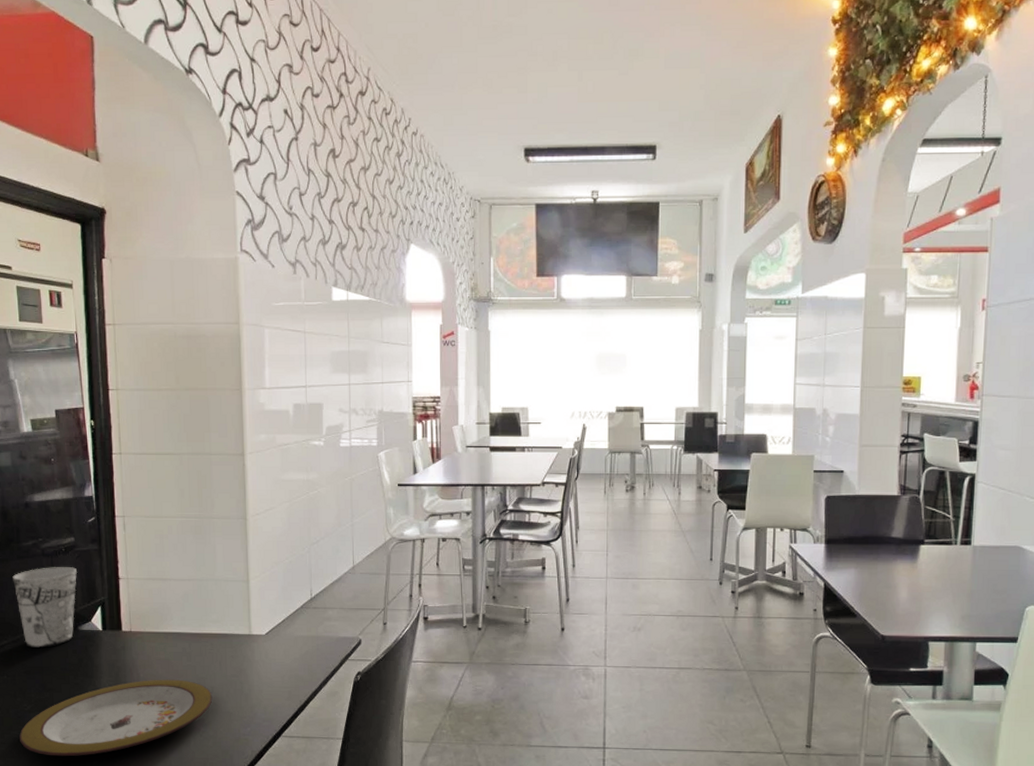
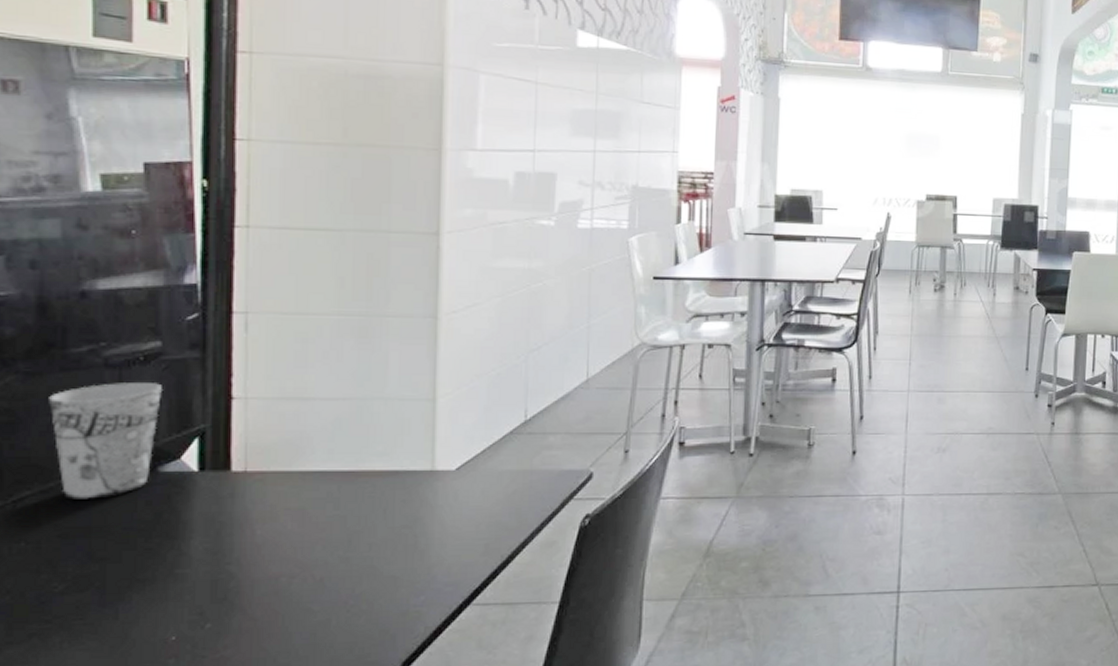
plate: present [19,679,213,757] -> none [40,535,370,657]

